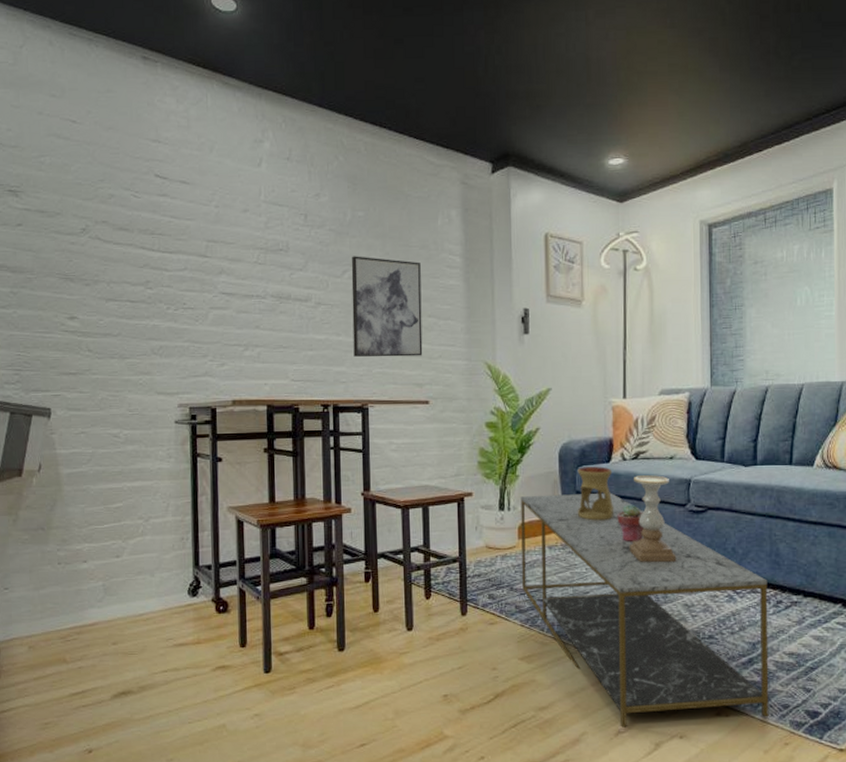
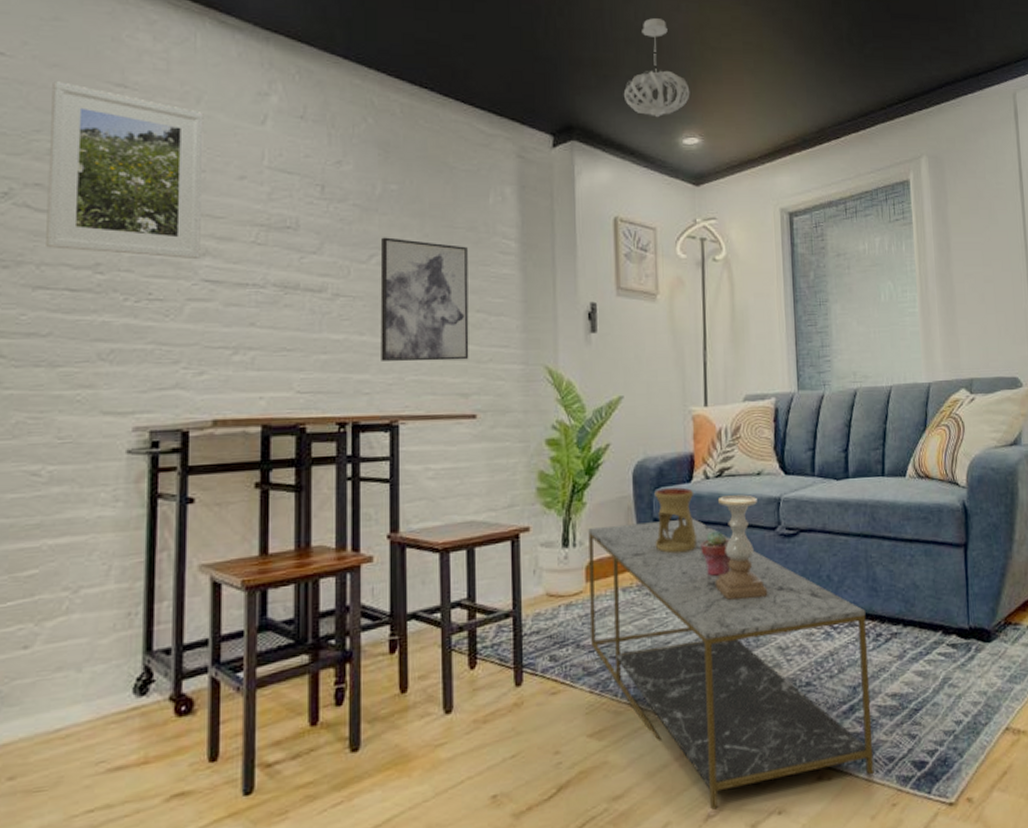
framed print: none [109,141,218,276] -> present [46,81,204,259]
pendant light: none [554,48,616,142] -> present [623,18,690,118]

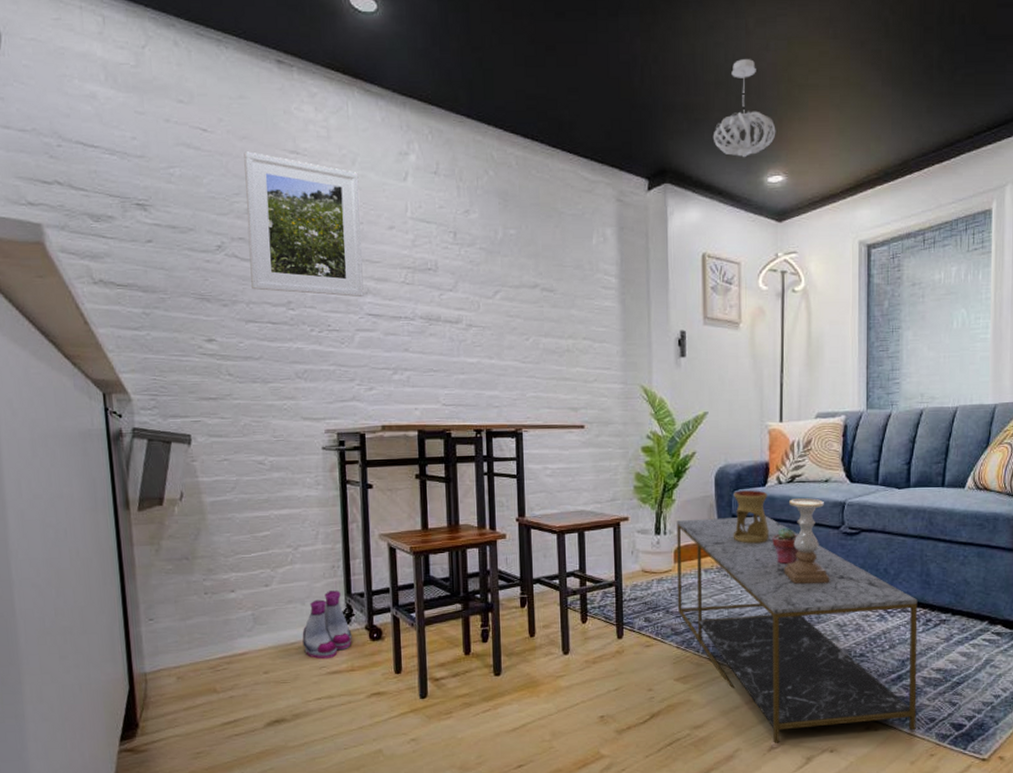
boots: none [73,647,149,750] -> present [302,590,352,659]
wall art: present [380,237,469,362] -> none [503,276,578,381]

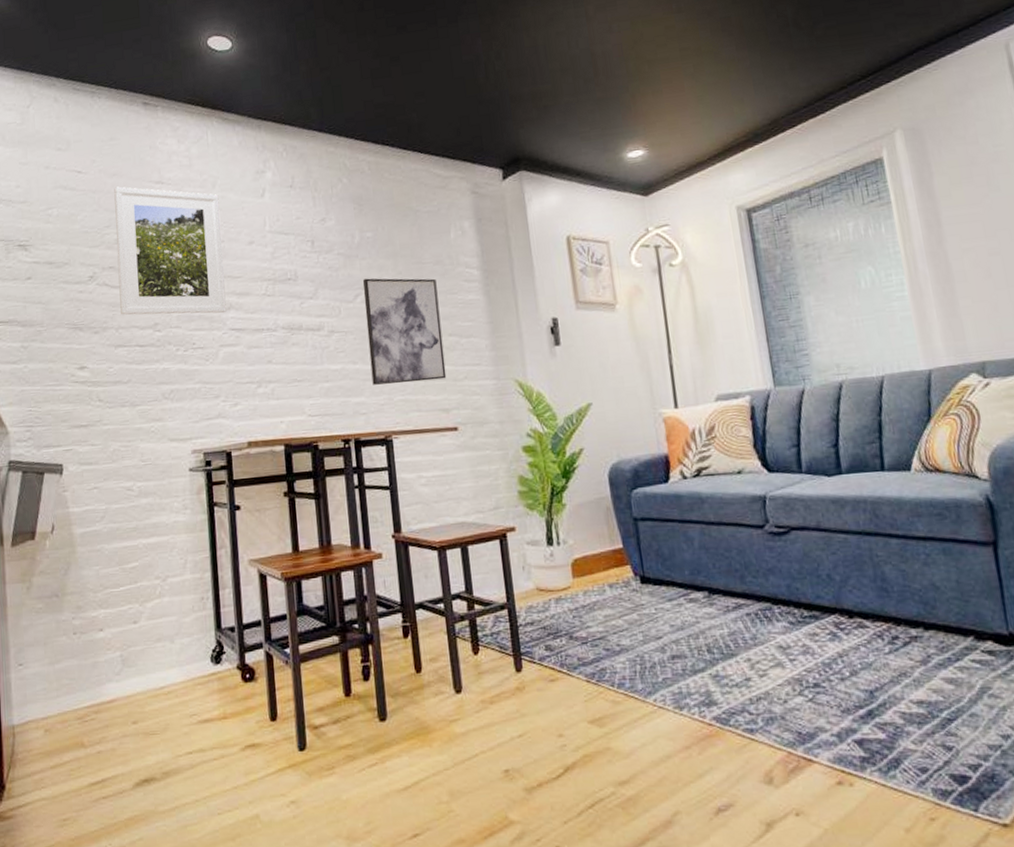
boots: present [302,590,352,659] -> none [171,625,224,706]
wall art: none [503,276,578,381] -> present [363,278,447,385]
coffee table: present [677,515,918,743] -> none [570,517,905,804]
pendant light: present [713,59,776,158] -> none [564,43,630,137]
oil burner: present [733,490,770,544] -> none [632,487,680,552]
potted succulent: present [772,527,799,565] -> none [684,529,719,575]
candle holder: present [783,498,830,585] -> none [697,493,762,598]

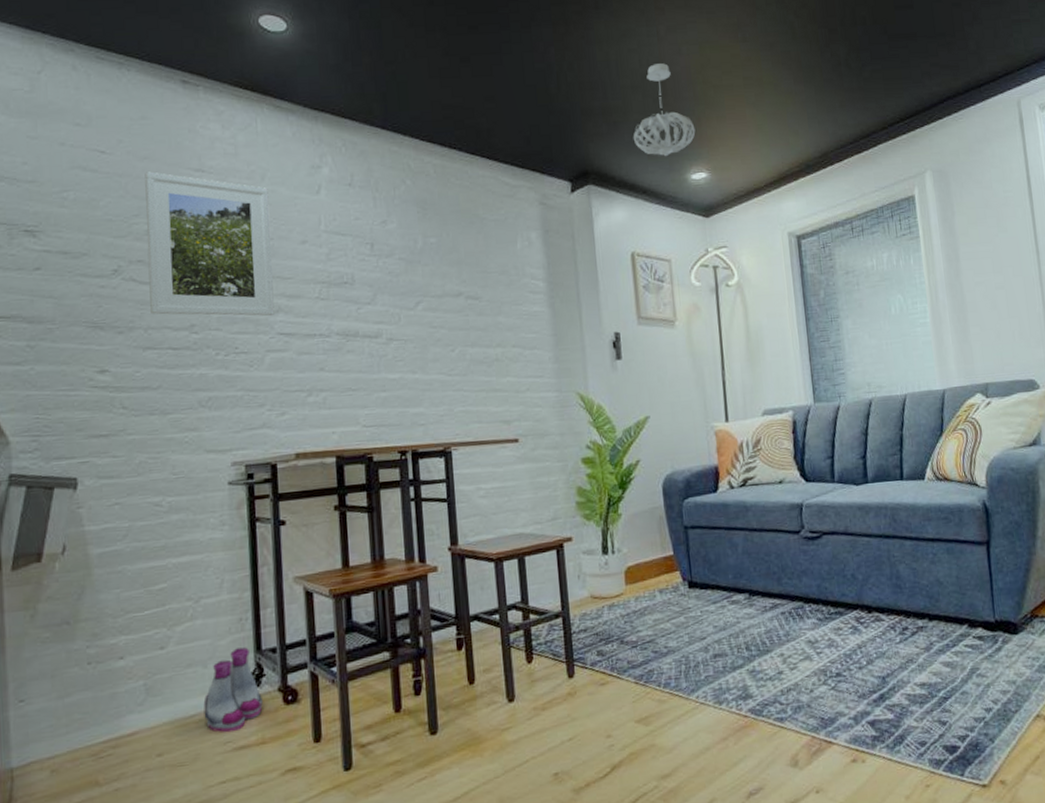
boots: none [171,625,224,706] -> present [203,647,263,733]
wall art: present [363,278,447,385] -> none [425,285,509,396]
pendant light: none [564,43,630,137] -> present [633,63,696,157]

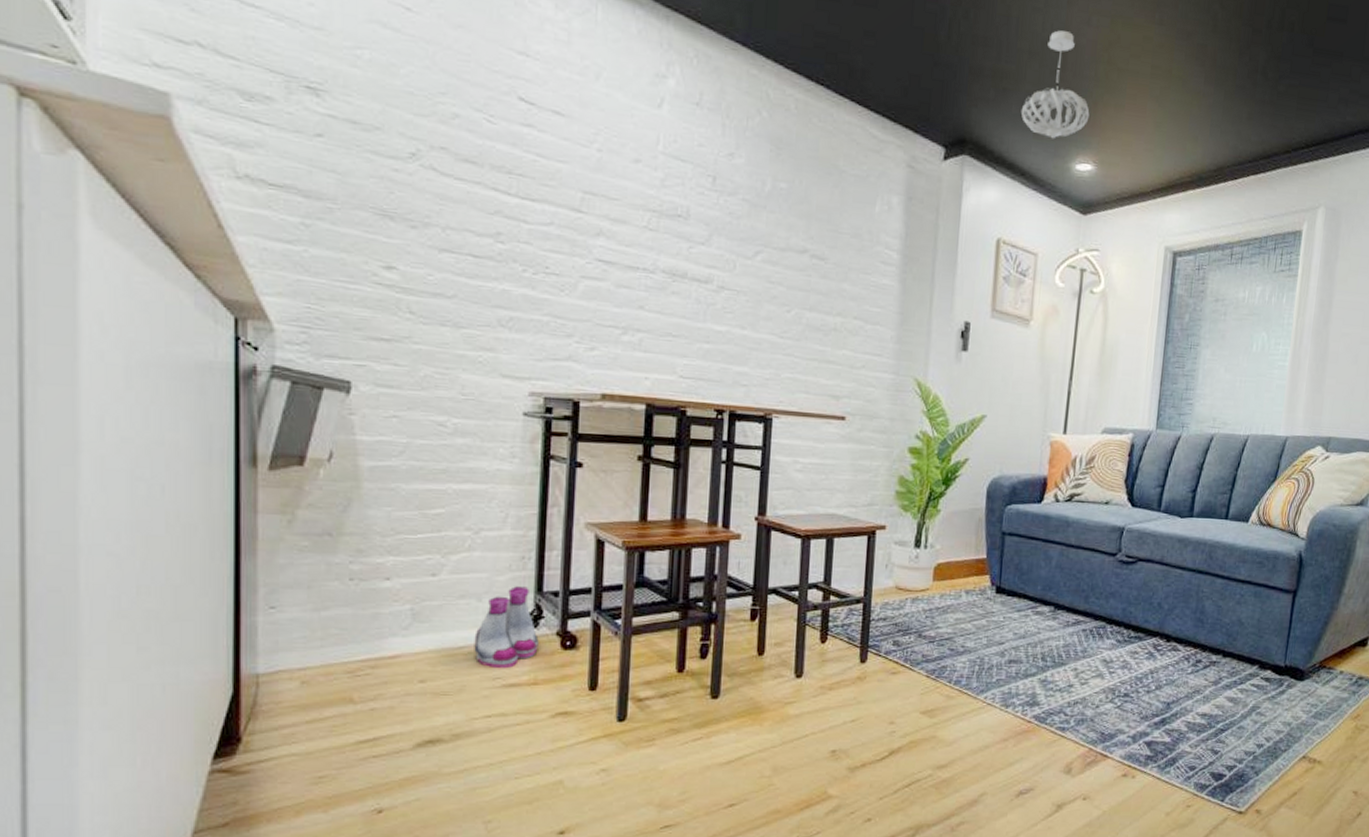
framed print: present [145,171,275,316] -> none [451,43,602,238]

